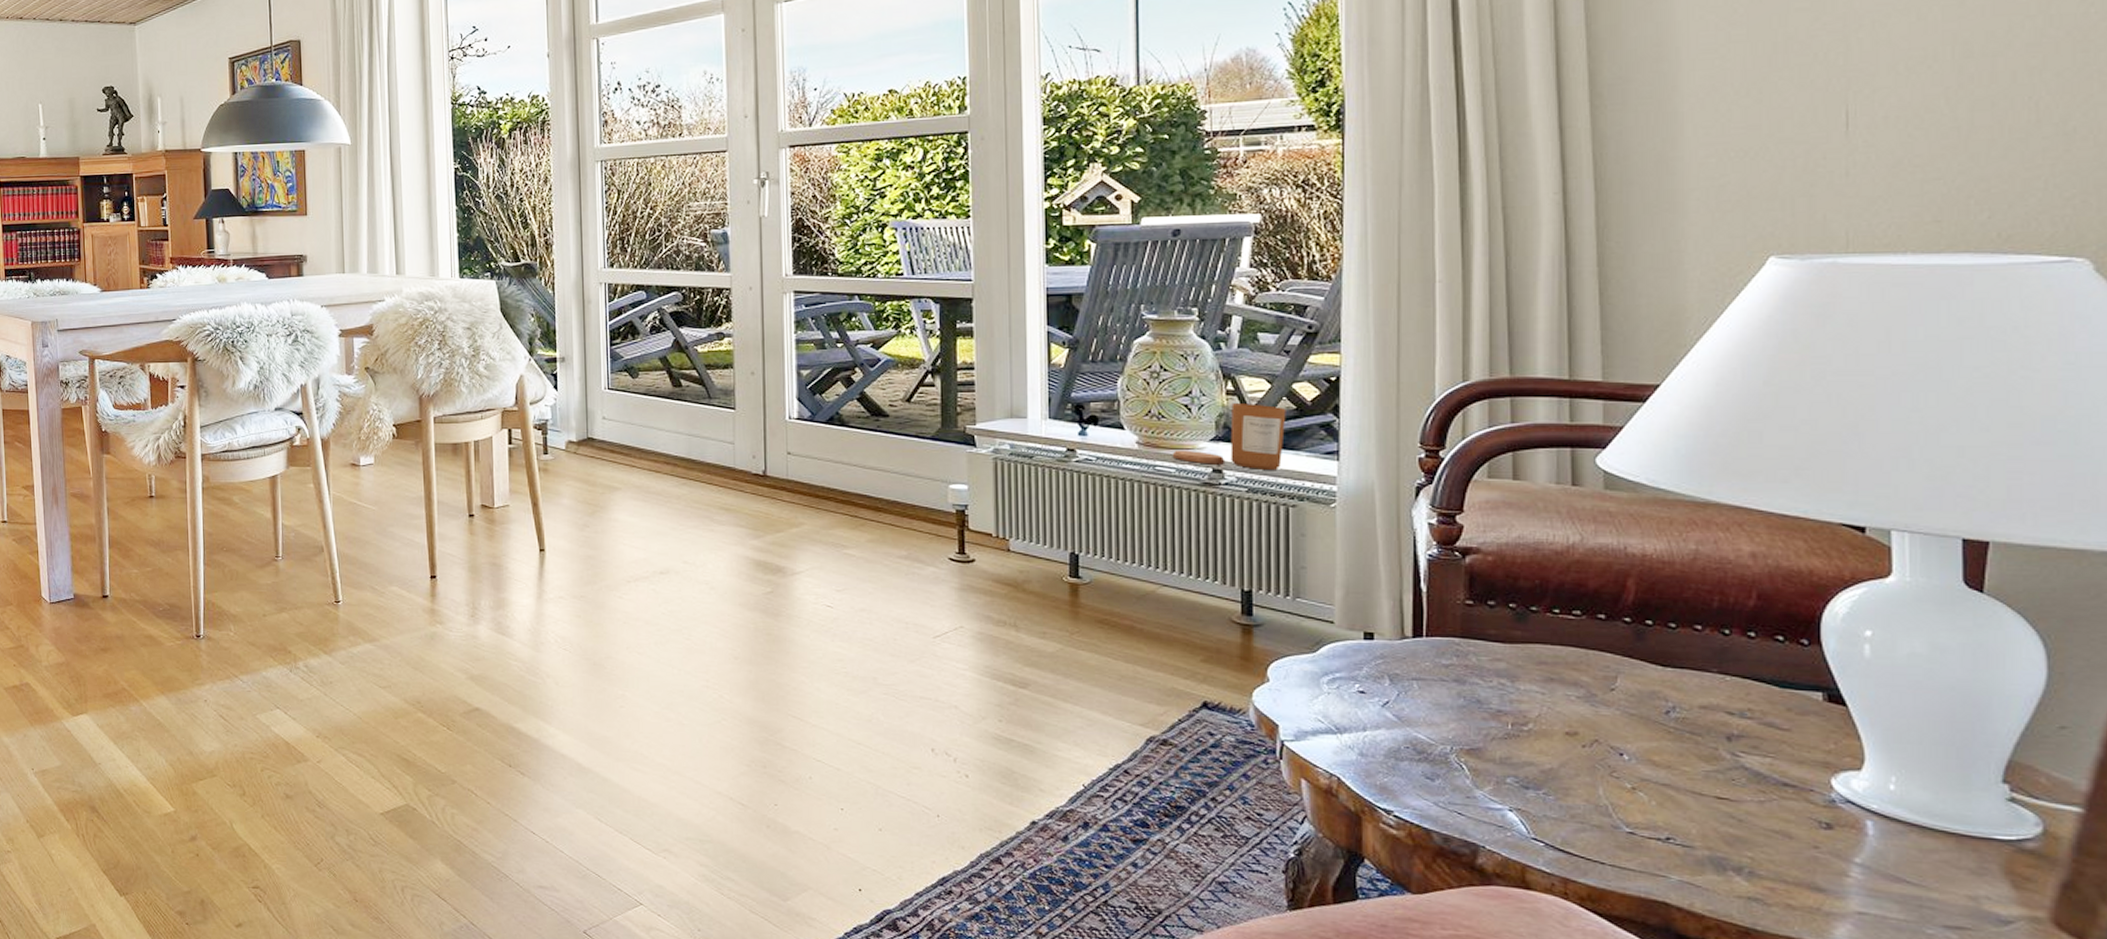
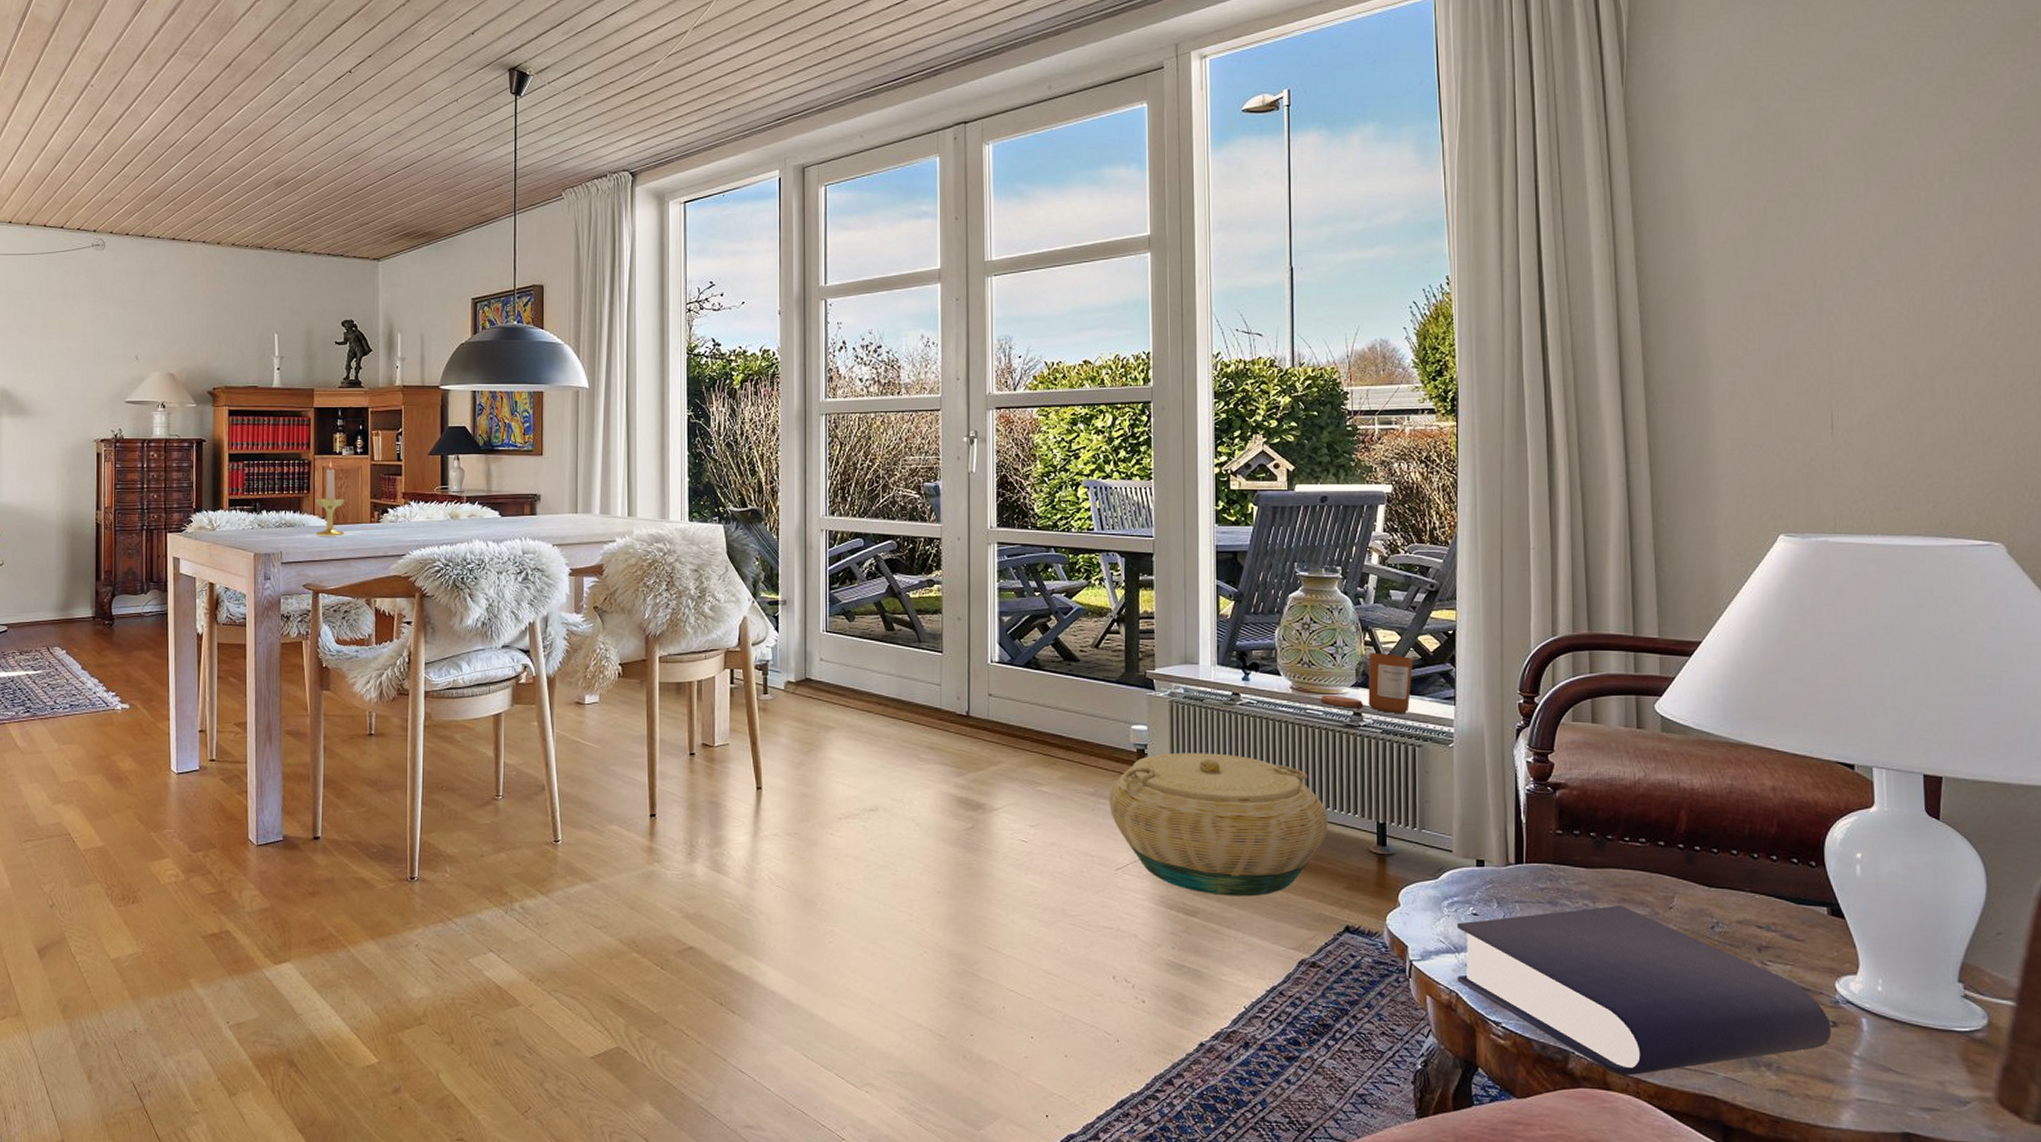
candlestick: none [87,226,116,303] -> present [315,459,346,536]
basket: none [924,513,1182,668] -> present [1109,752,1328,897]
book: none [1338,685,1824,875] -> present [1456,905,1832,1076]

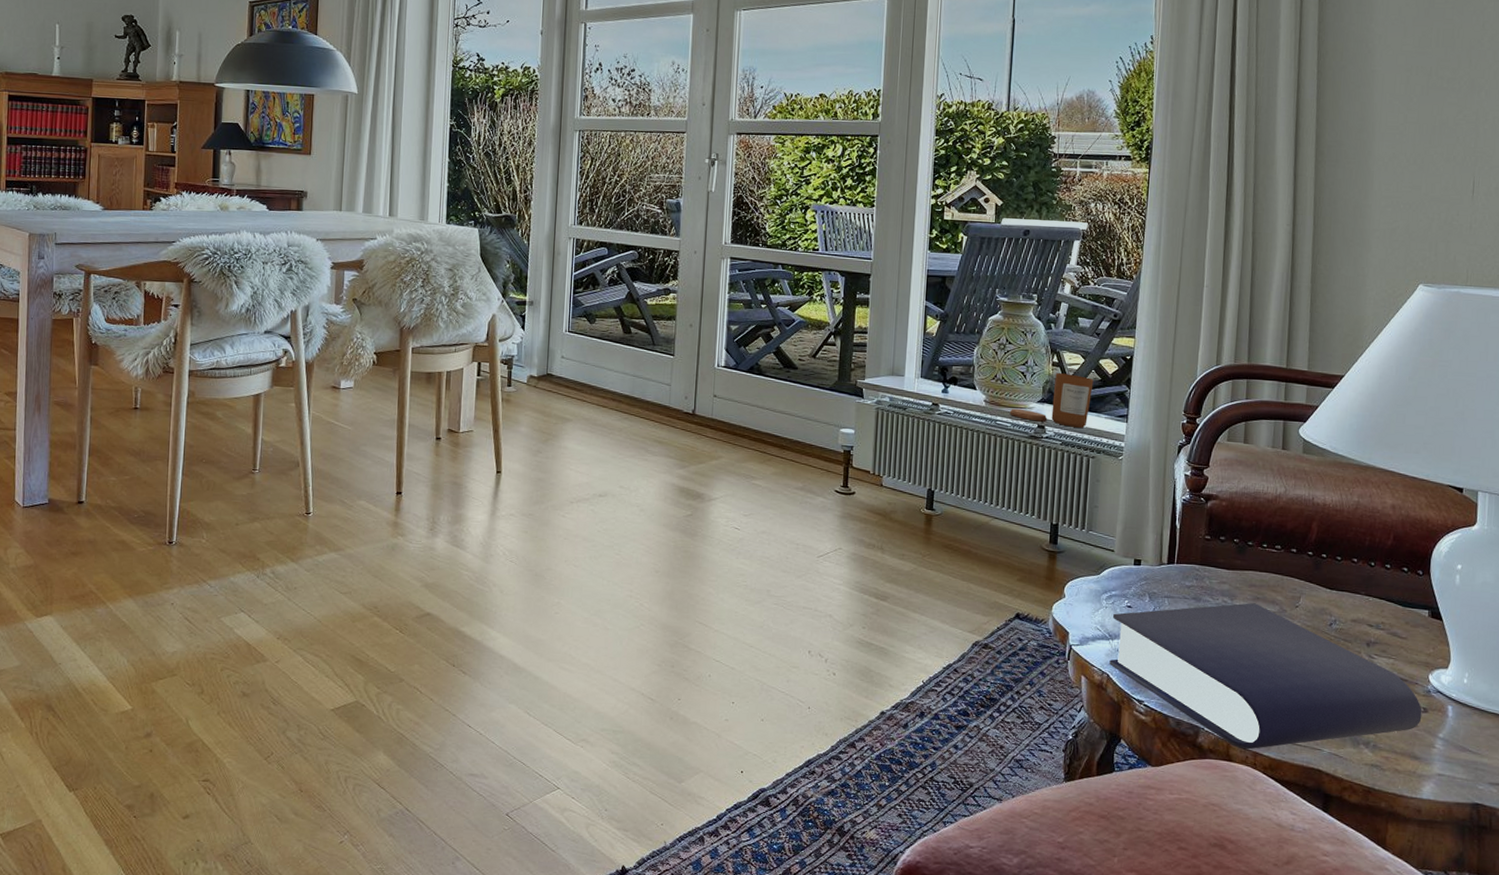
candlestick: present [315,459,346,536] -> none [89,147,120,221]
basket: present [1109,752,1328,897] -> none [815,455,1009,585]

